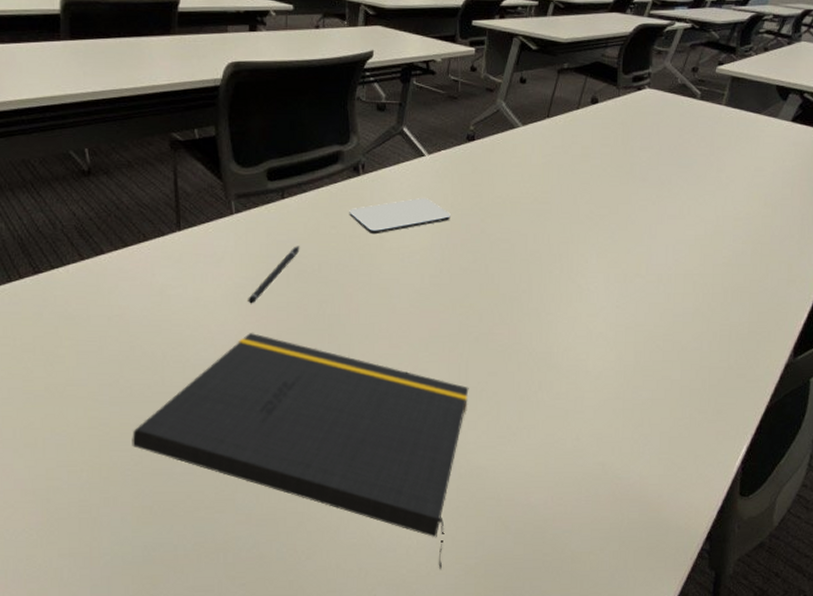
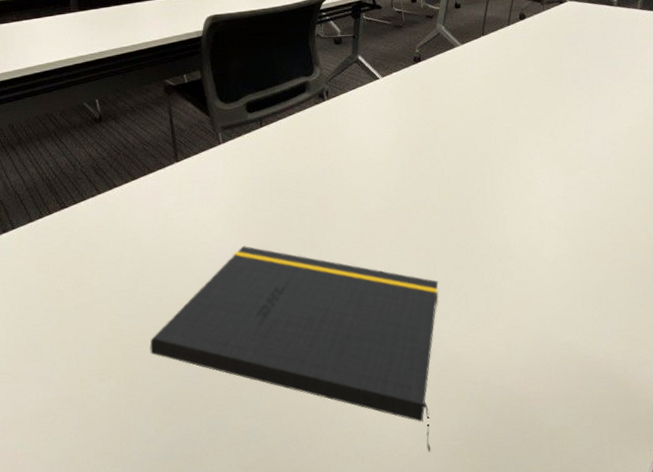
pen: present [248,246,300,304] -> none [239,166,279,221]
smartphone: present [349,198,451,235] -> none [318,115,407,151]

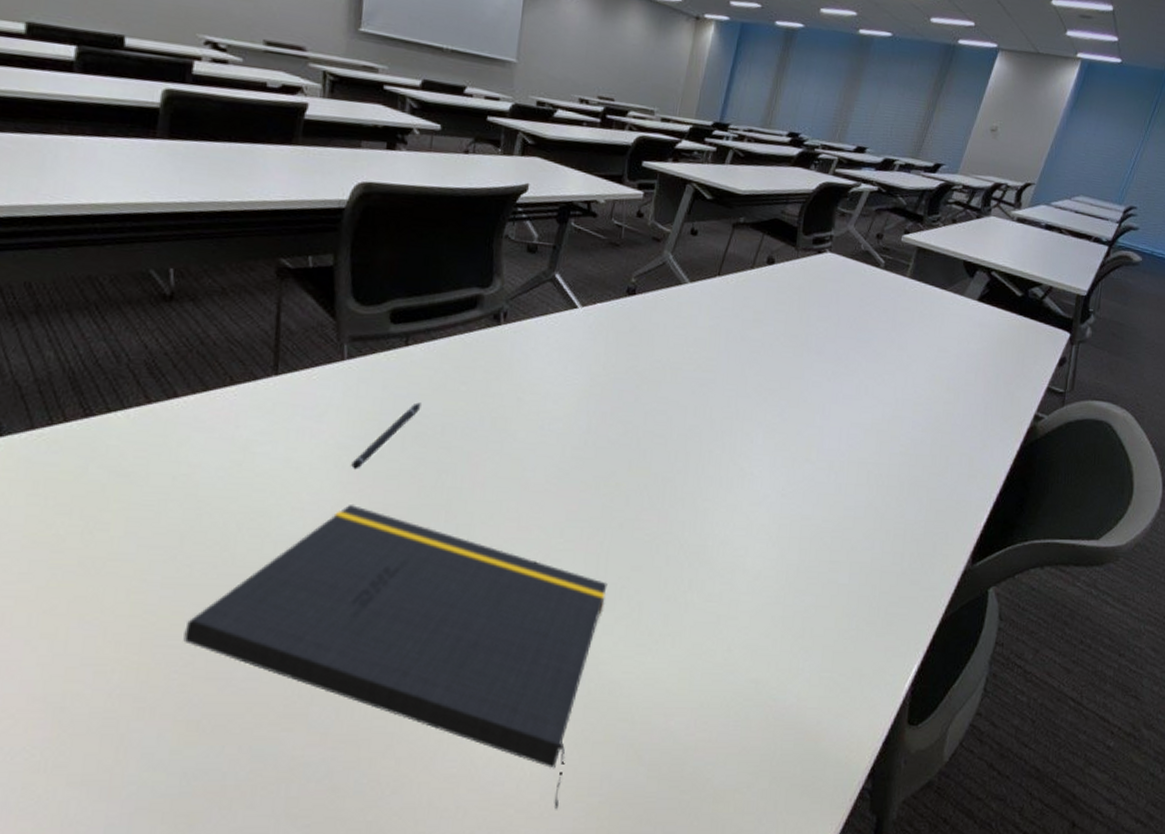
pen: none [239,166,279,221] -> present [351,402,422,470]

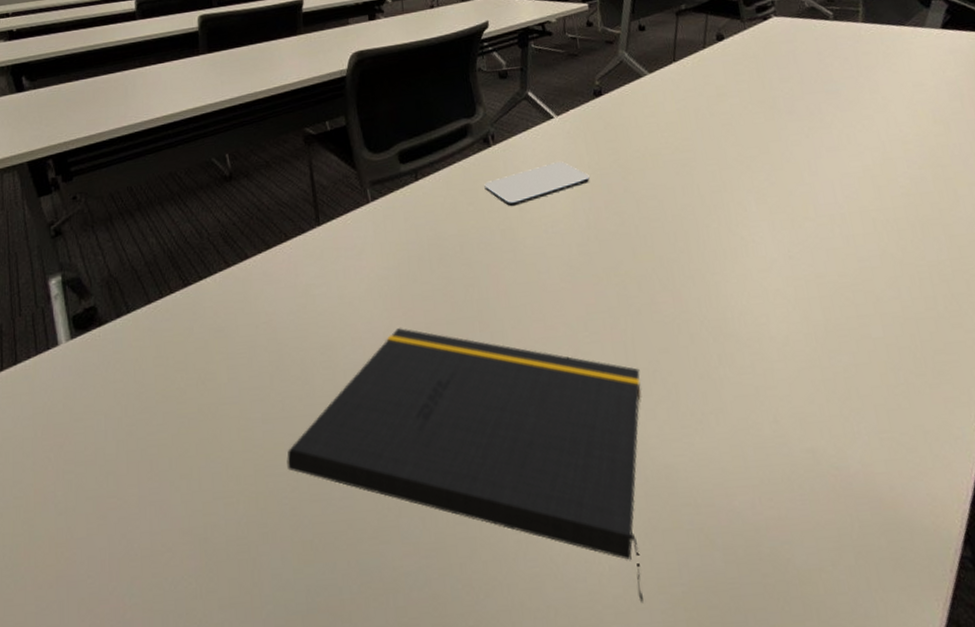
pen: present [351,402,422,470] -> none [392,228,439,296]
smartphone: none [483,356,602,395] -> present [484,162,590,207]

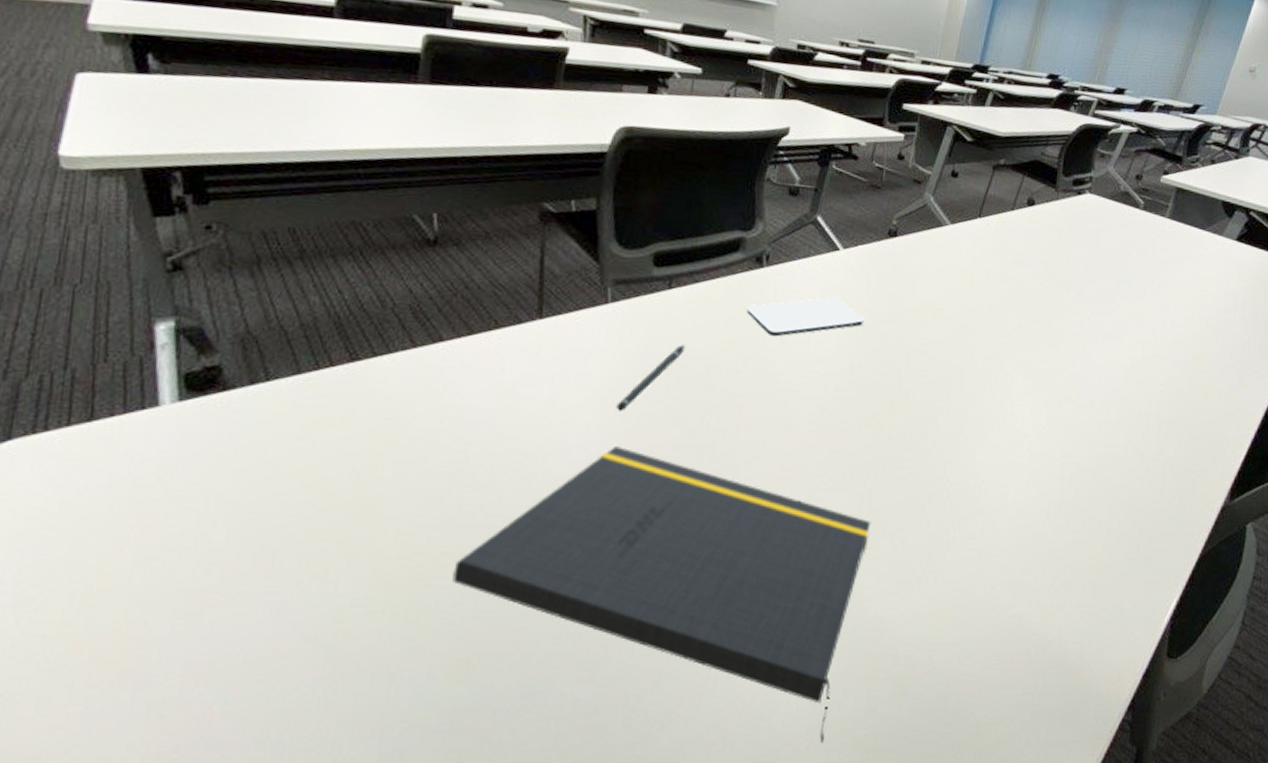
pen: none [392,228,439,296] -> present [616,345,685,412]

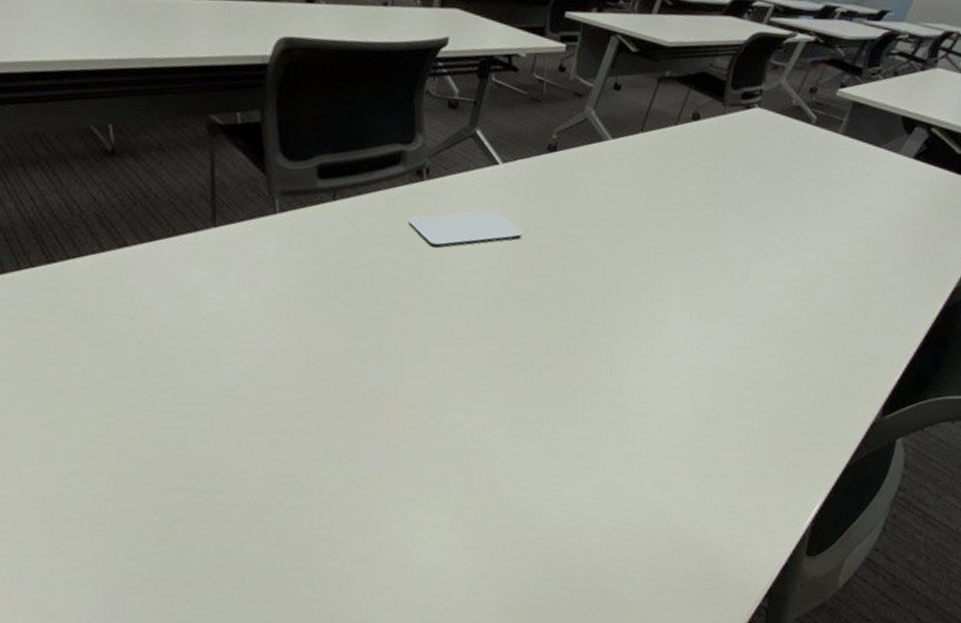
notepad: present [452,445,871,744] -> none [153,345,527,609]
pen: present [616,345,685,412] -> none [289,254,350,315]

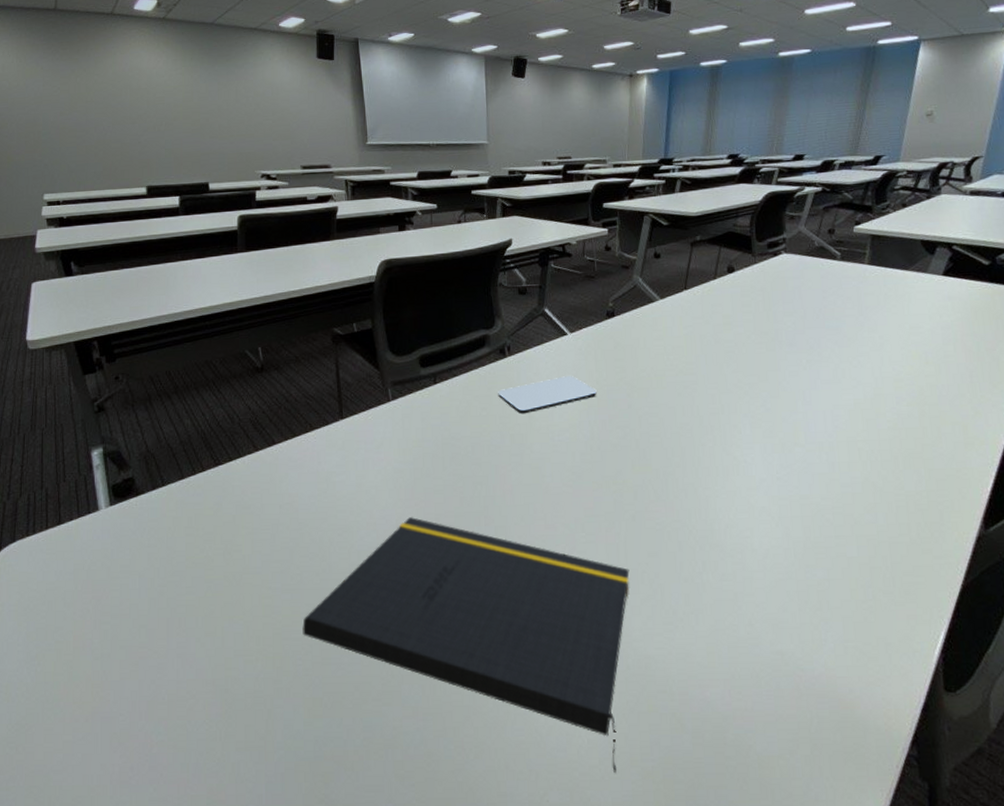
notepad: none [153,345,527,609] -> present [302,516,630,774]

